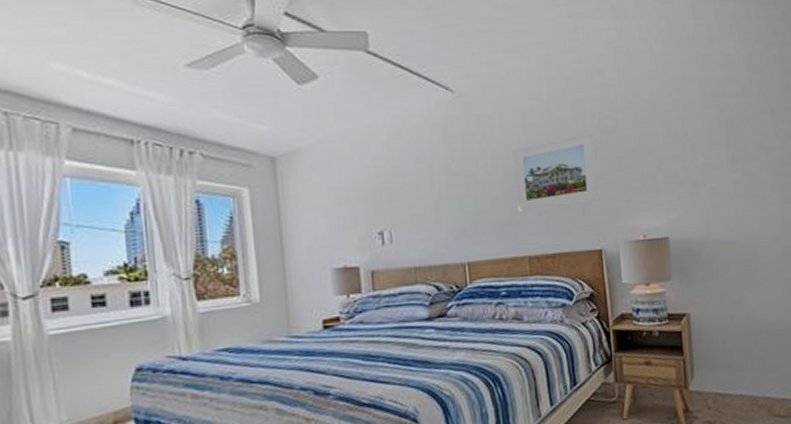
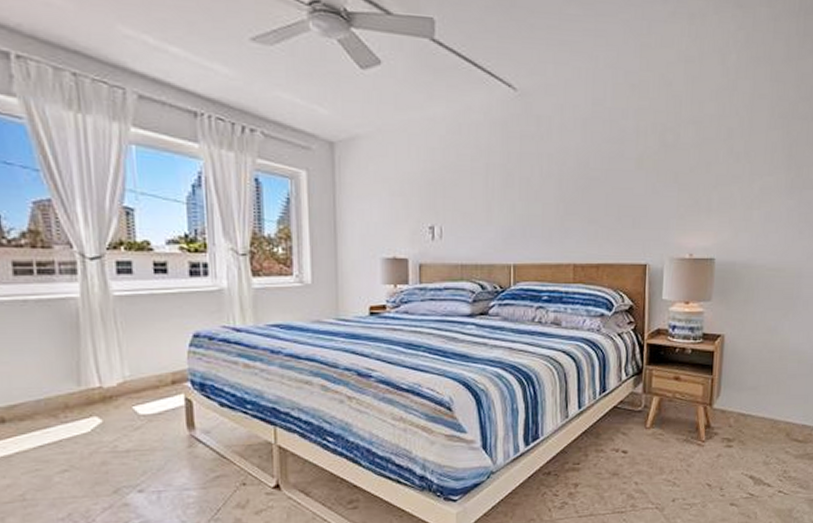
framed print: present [513,131,600,213] -> none [568,143,654,220]

